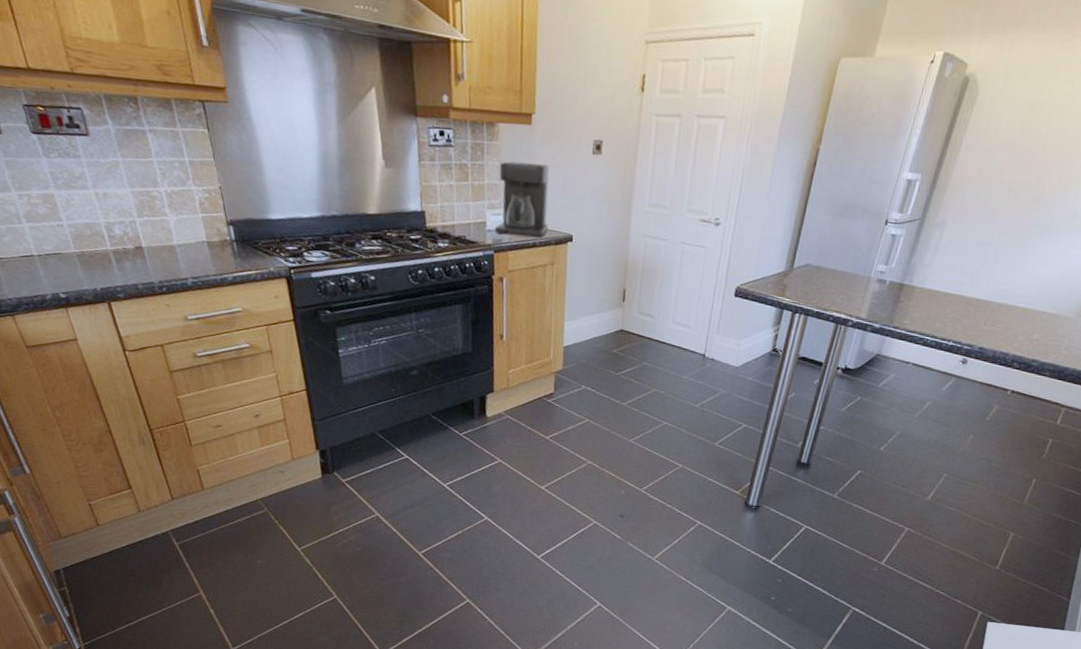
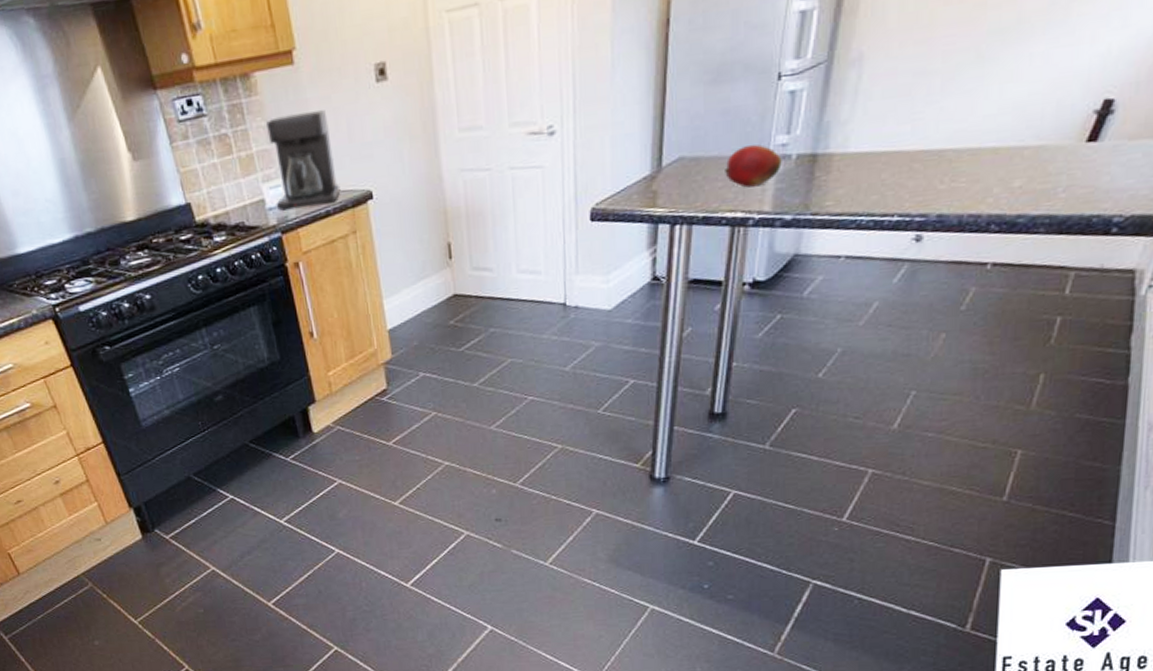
fruit: none [837,266,879,298] -> present [725,144,782,188]

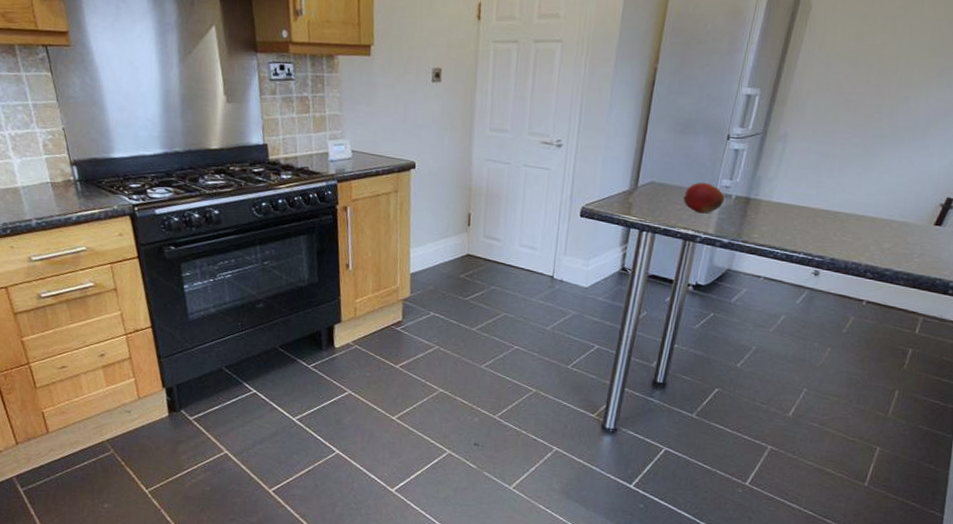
coffee maker: present [266,109,341,211] -> none [337,91,391,167]

